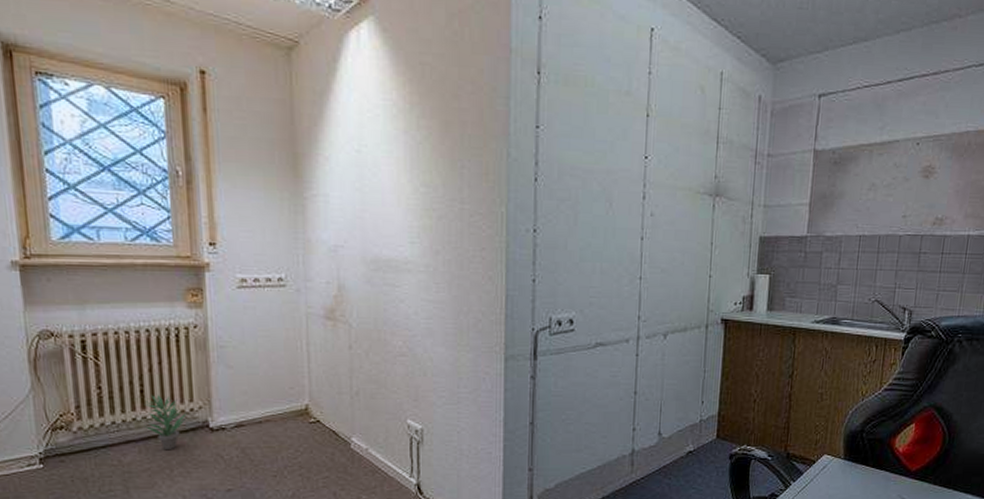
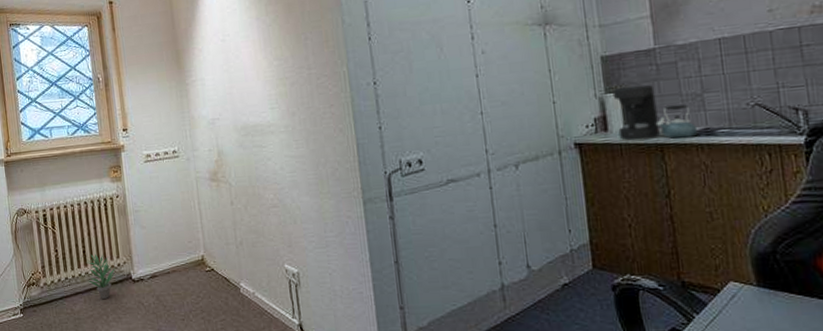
coffee maker: none [761,269,799,322] -> present [612,85,660,141]
kettle: none [793,293,827,325] -> present [655,104,698,139]

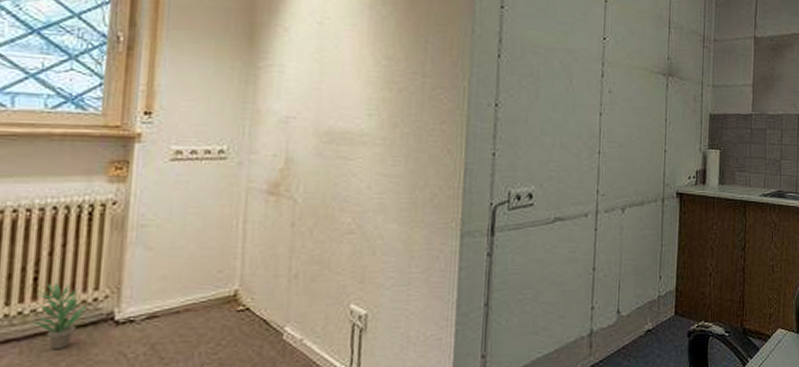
coffee maker: present [612,85,660,141] -> none [713,145,747,196]
kettle: present [655,104,698,139] -> none [743,167,773,199]

